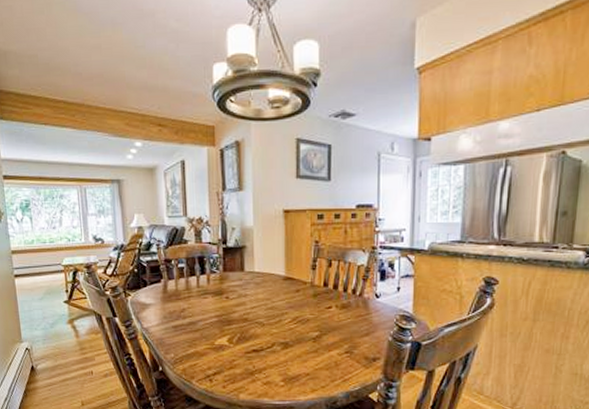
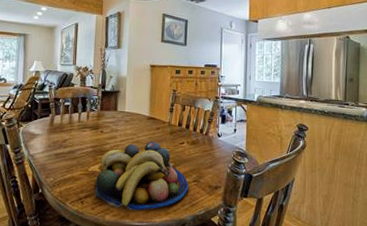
fruit bowl: none [224,306,339,388] -> present [94,141,189,211]

